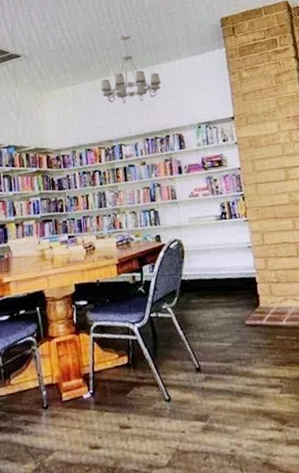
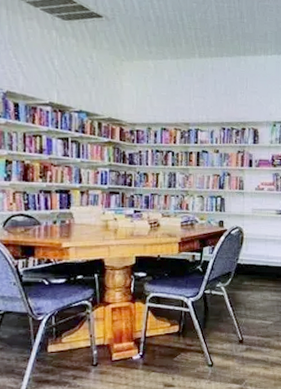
chandelier: present [101,35,161,103] -> none [184,18,245,90]

